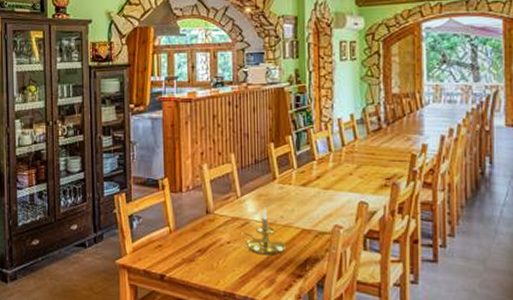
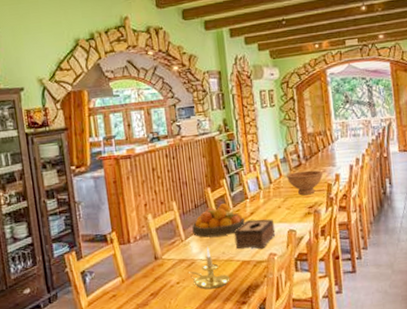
fruit bowl: none [250,162,309,198] -> present [192,203,245,238]
tissue box: none [295,184,344,218] -> present [234,219,275,249]
bowl: none [363,136,406,164] -> present [287,170,323,196]

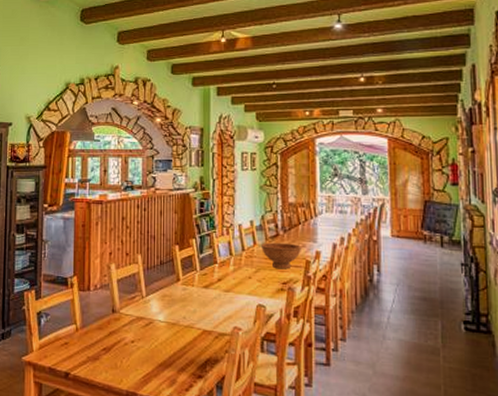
candle holder: present [187,247,230,289] -> none [144,308,188,355]
fruit bowl: present [192,203,245,238] -> none [155,264,211,299]
tissue box: present [234,219,275,249] -> none [198,287,243,320]

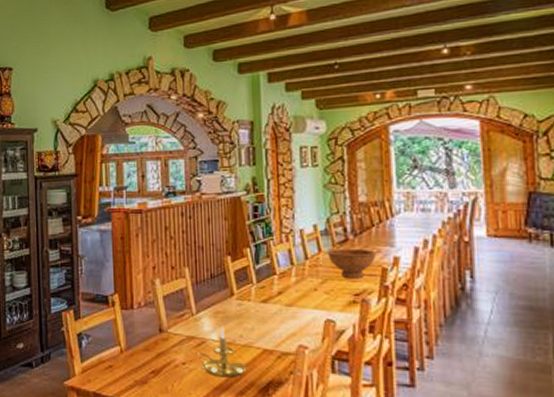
candle holder: none [144,308,188,355] -> present [196,326,247,378]

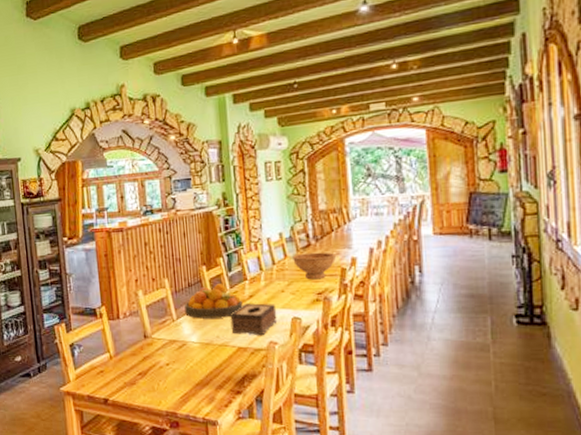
candle holder: present [196,326,247,378] -> none [178,329,224,374]
fruit bowl: none [205,277,270,315] -> present [184,284,243,319]
tissue box: none [255,301,308,337] -> present [230,303,277,335]

